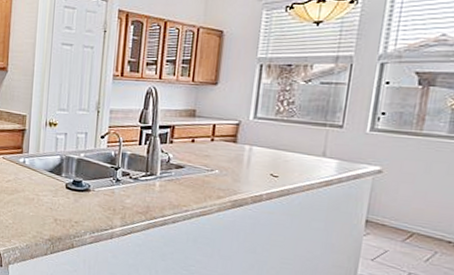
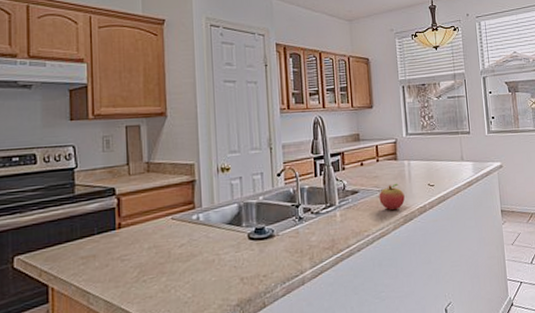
fruit: none [206,166,238,192] -> present [379,183,405,210]

